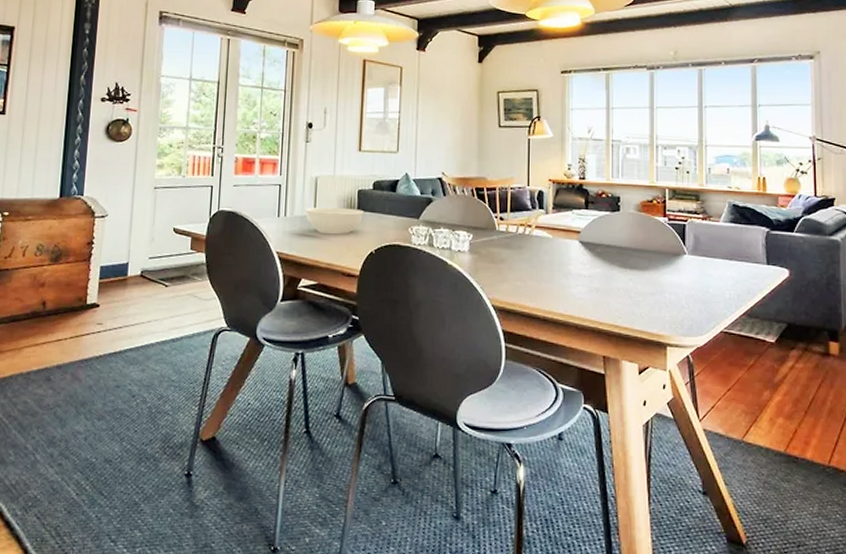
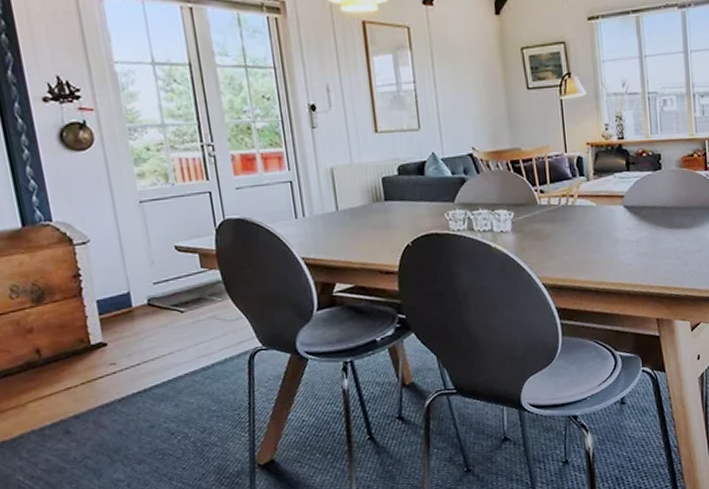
bowl: present [304,207,365,235] -> none [324,199,393,232]

